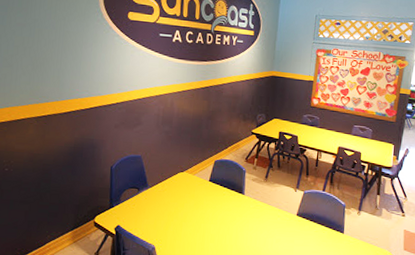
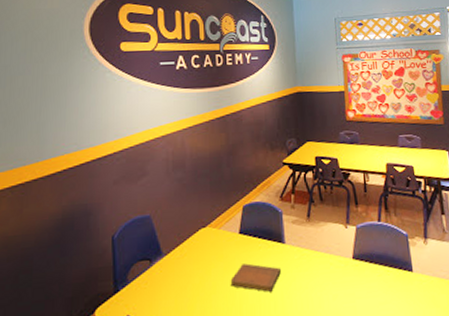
notebook: none [197,204,238,228] -> present [230,263,281,292]

